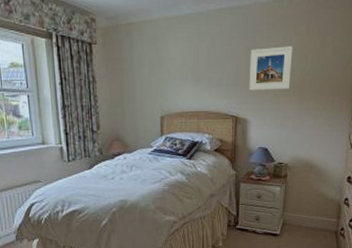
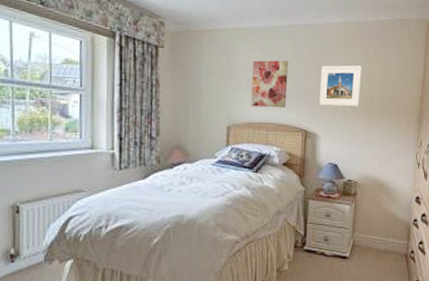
wall art: none [181,46,217,97] -> present [251,60,288,108]

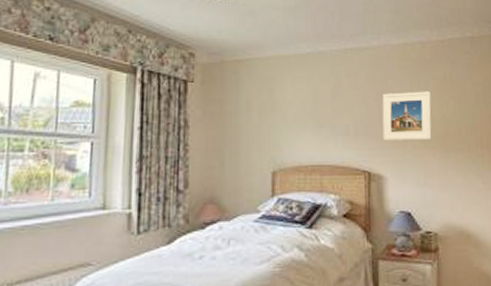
wall art: present [251,60,288,108] -> none [300,89,344,147]

